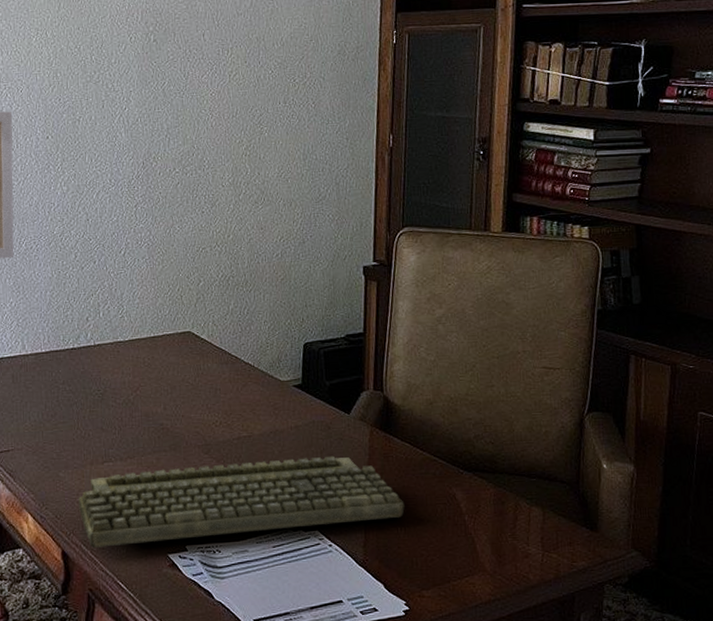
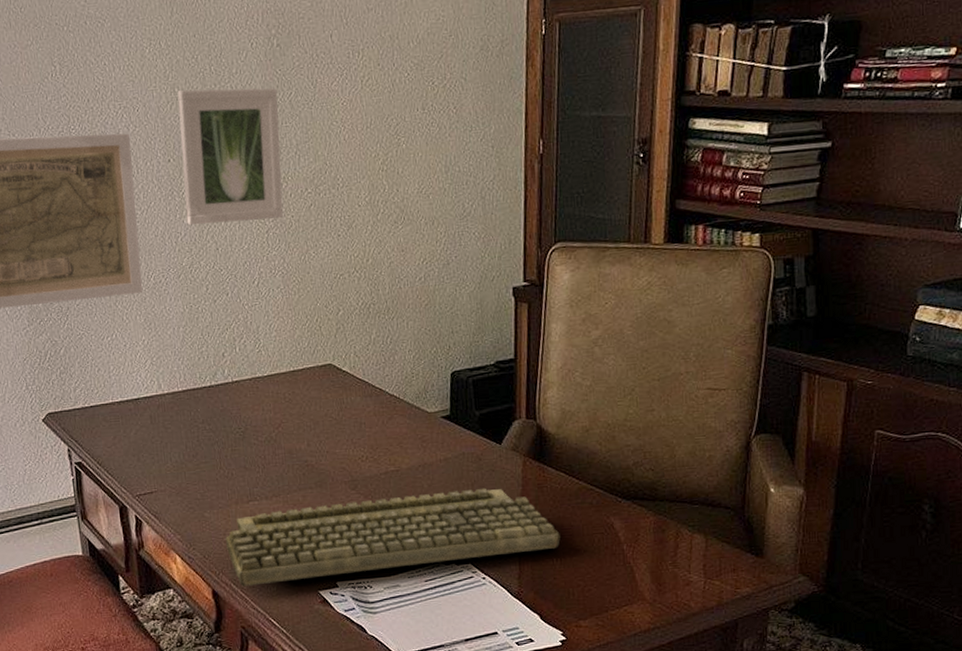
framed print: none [59,75,152,197] -> present [177,88,283,226]

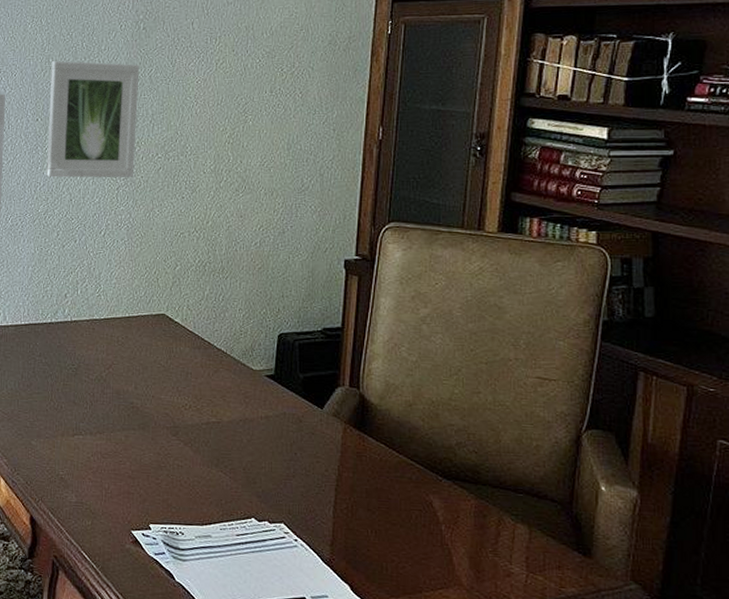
computer keyboard: present [225,487,561,586] -> none [48,447,377,520]

